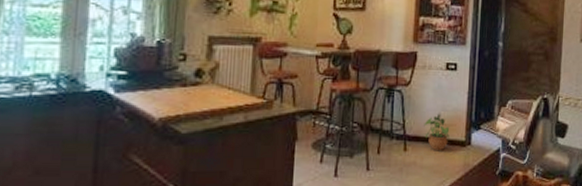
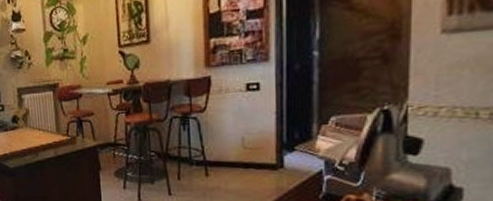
potted plant: present [424,114,450,151] -> none [225,138,257,176]

